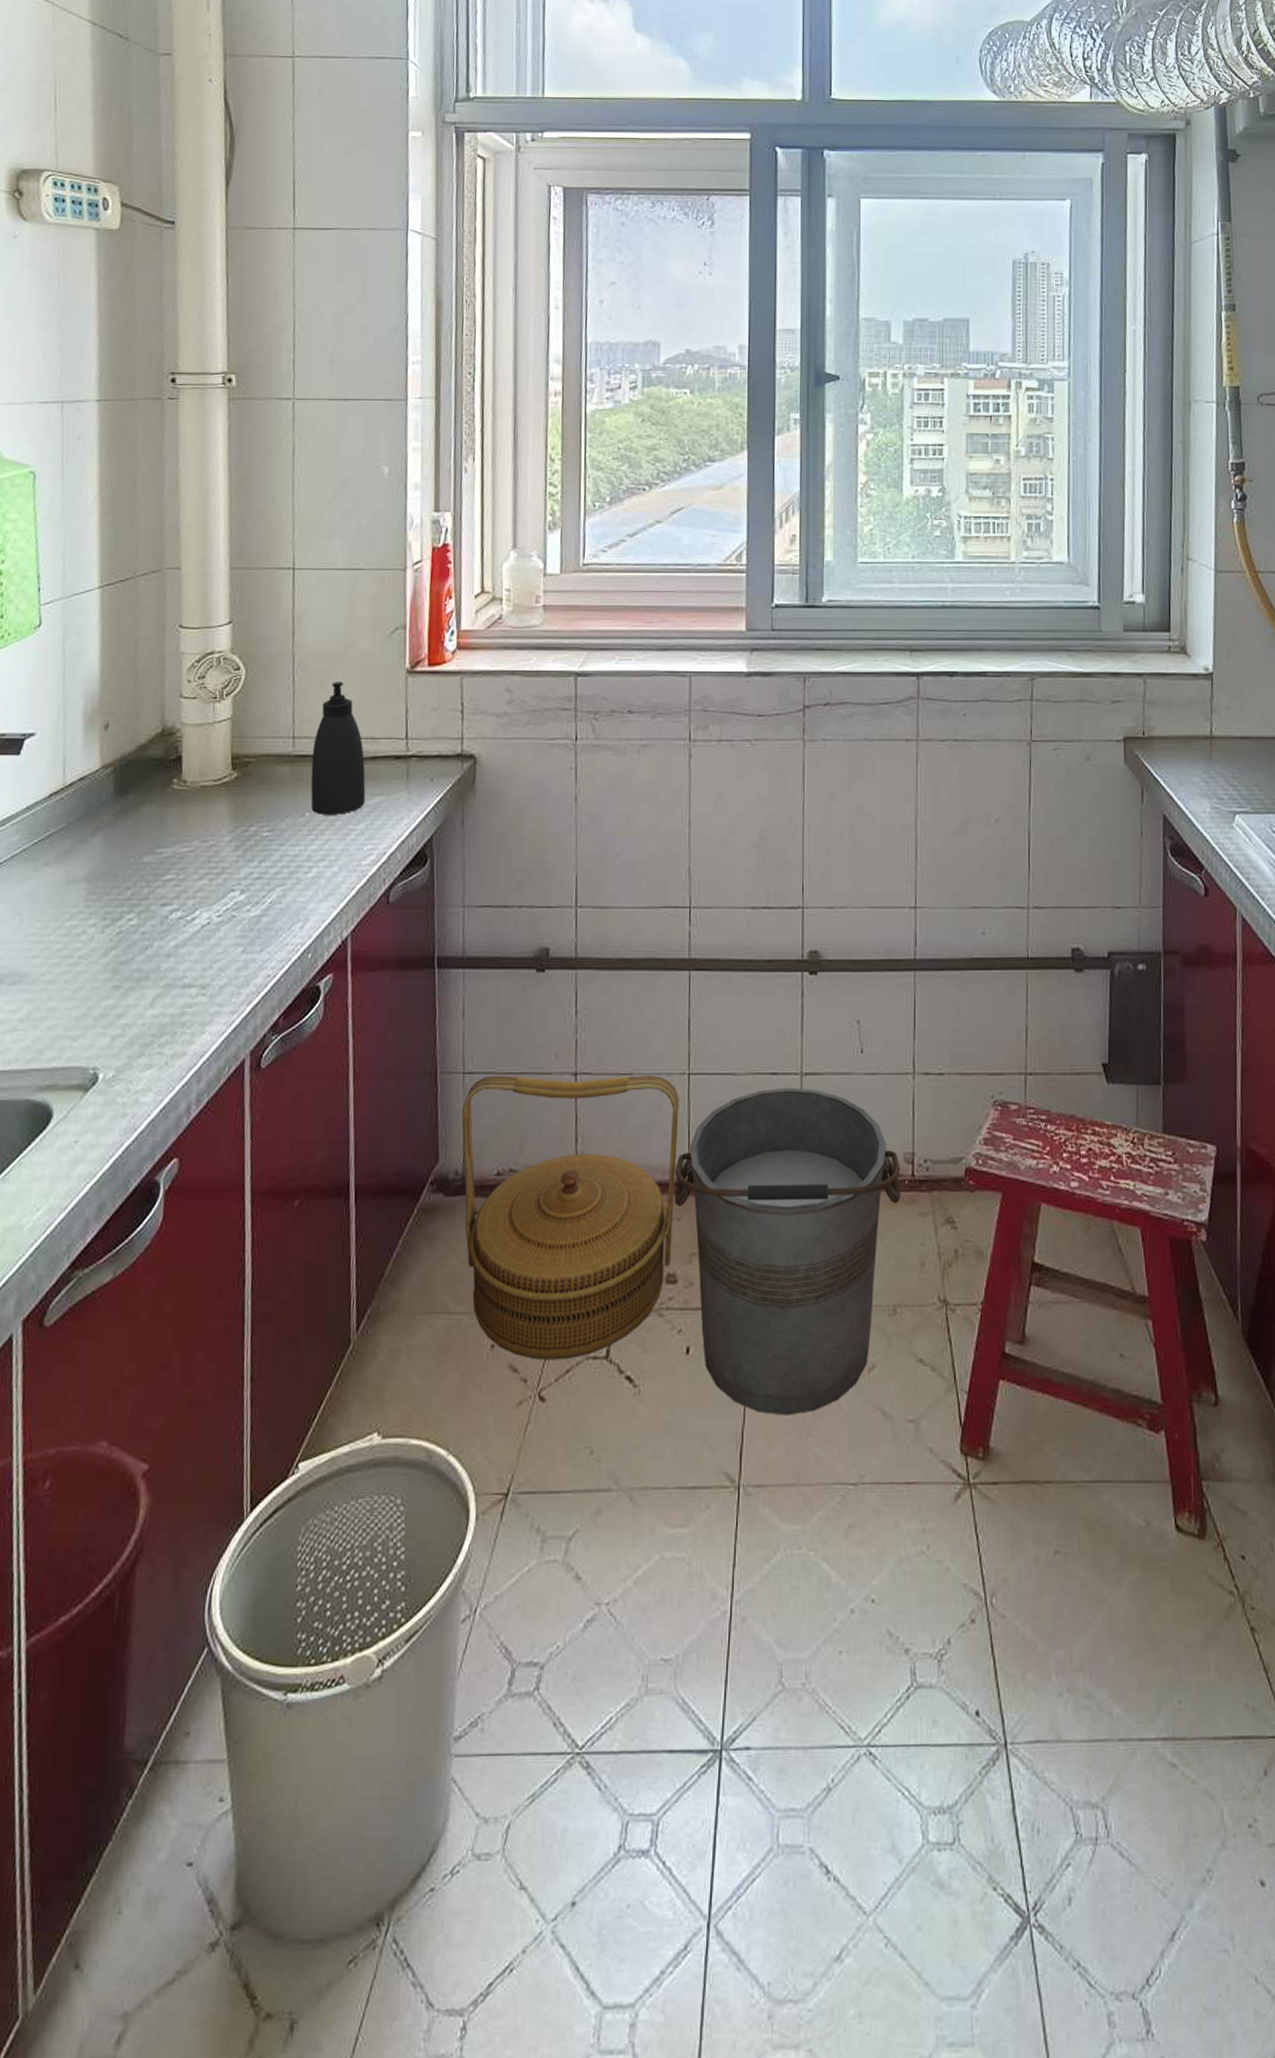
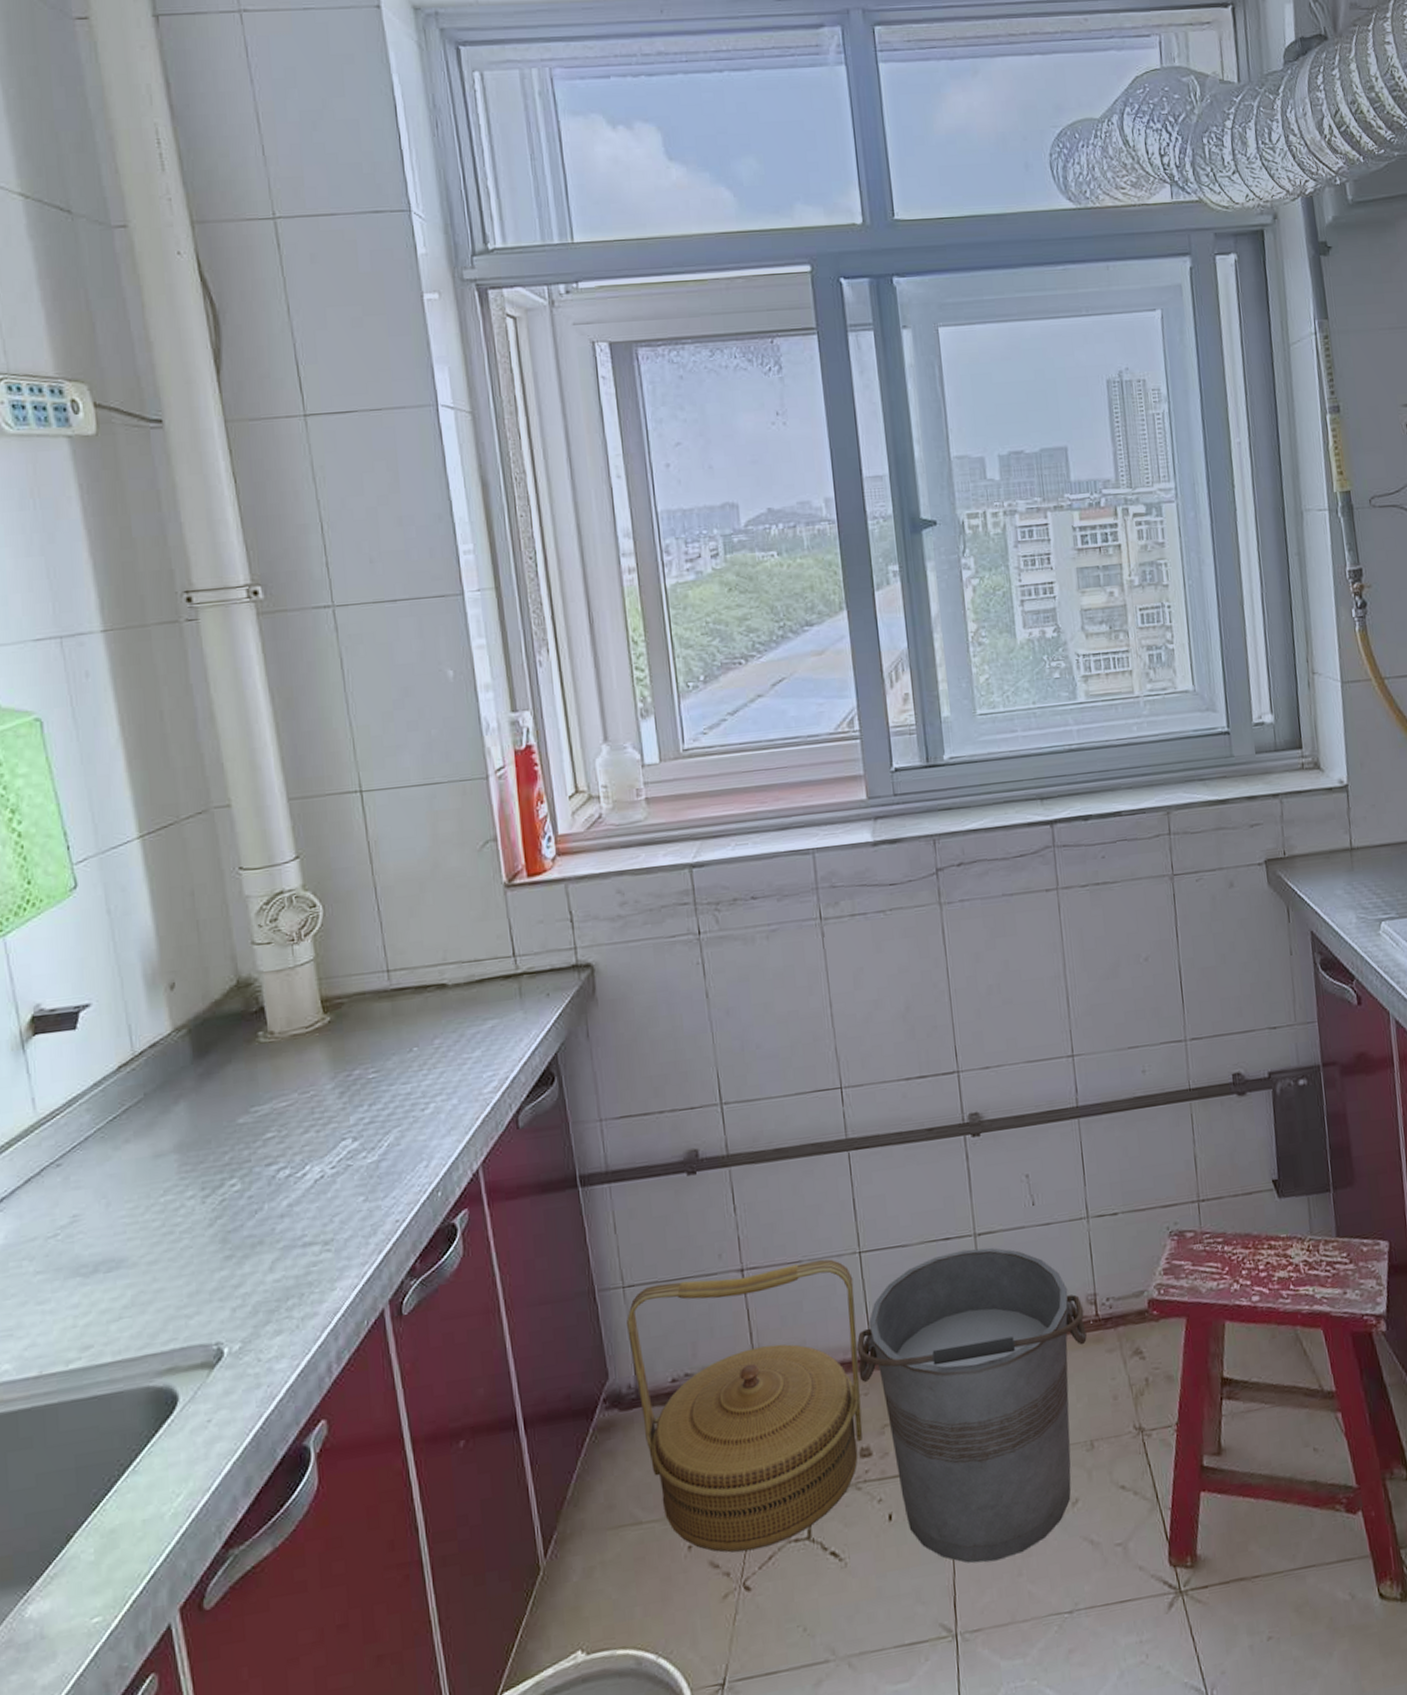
soap dispenser: present [310,682,366,815] -> none [411,905,478,1048]

